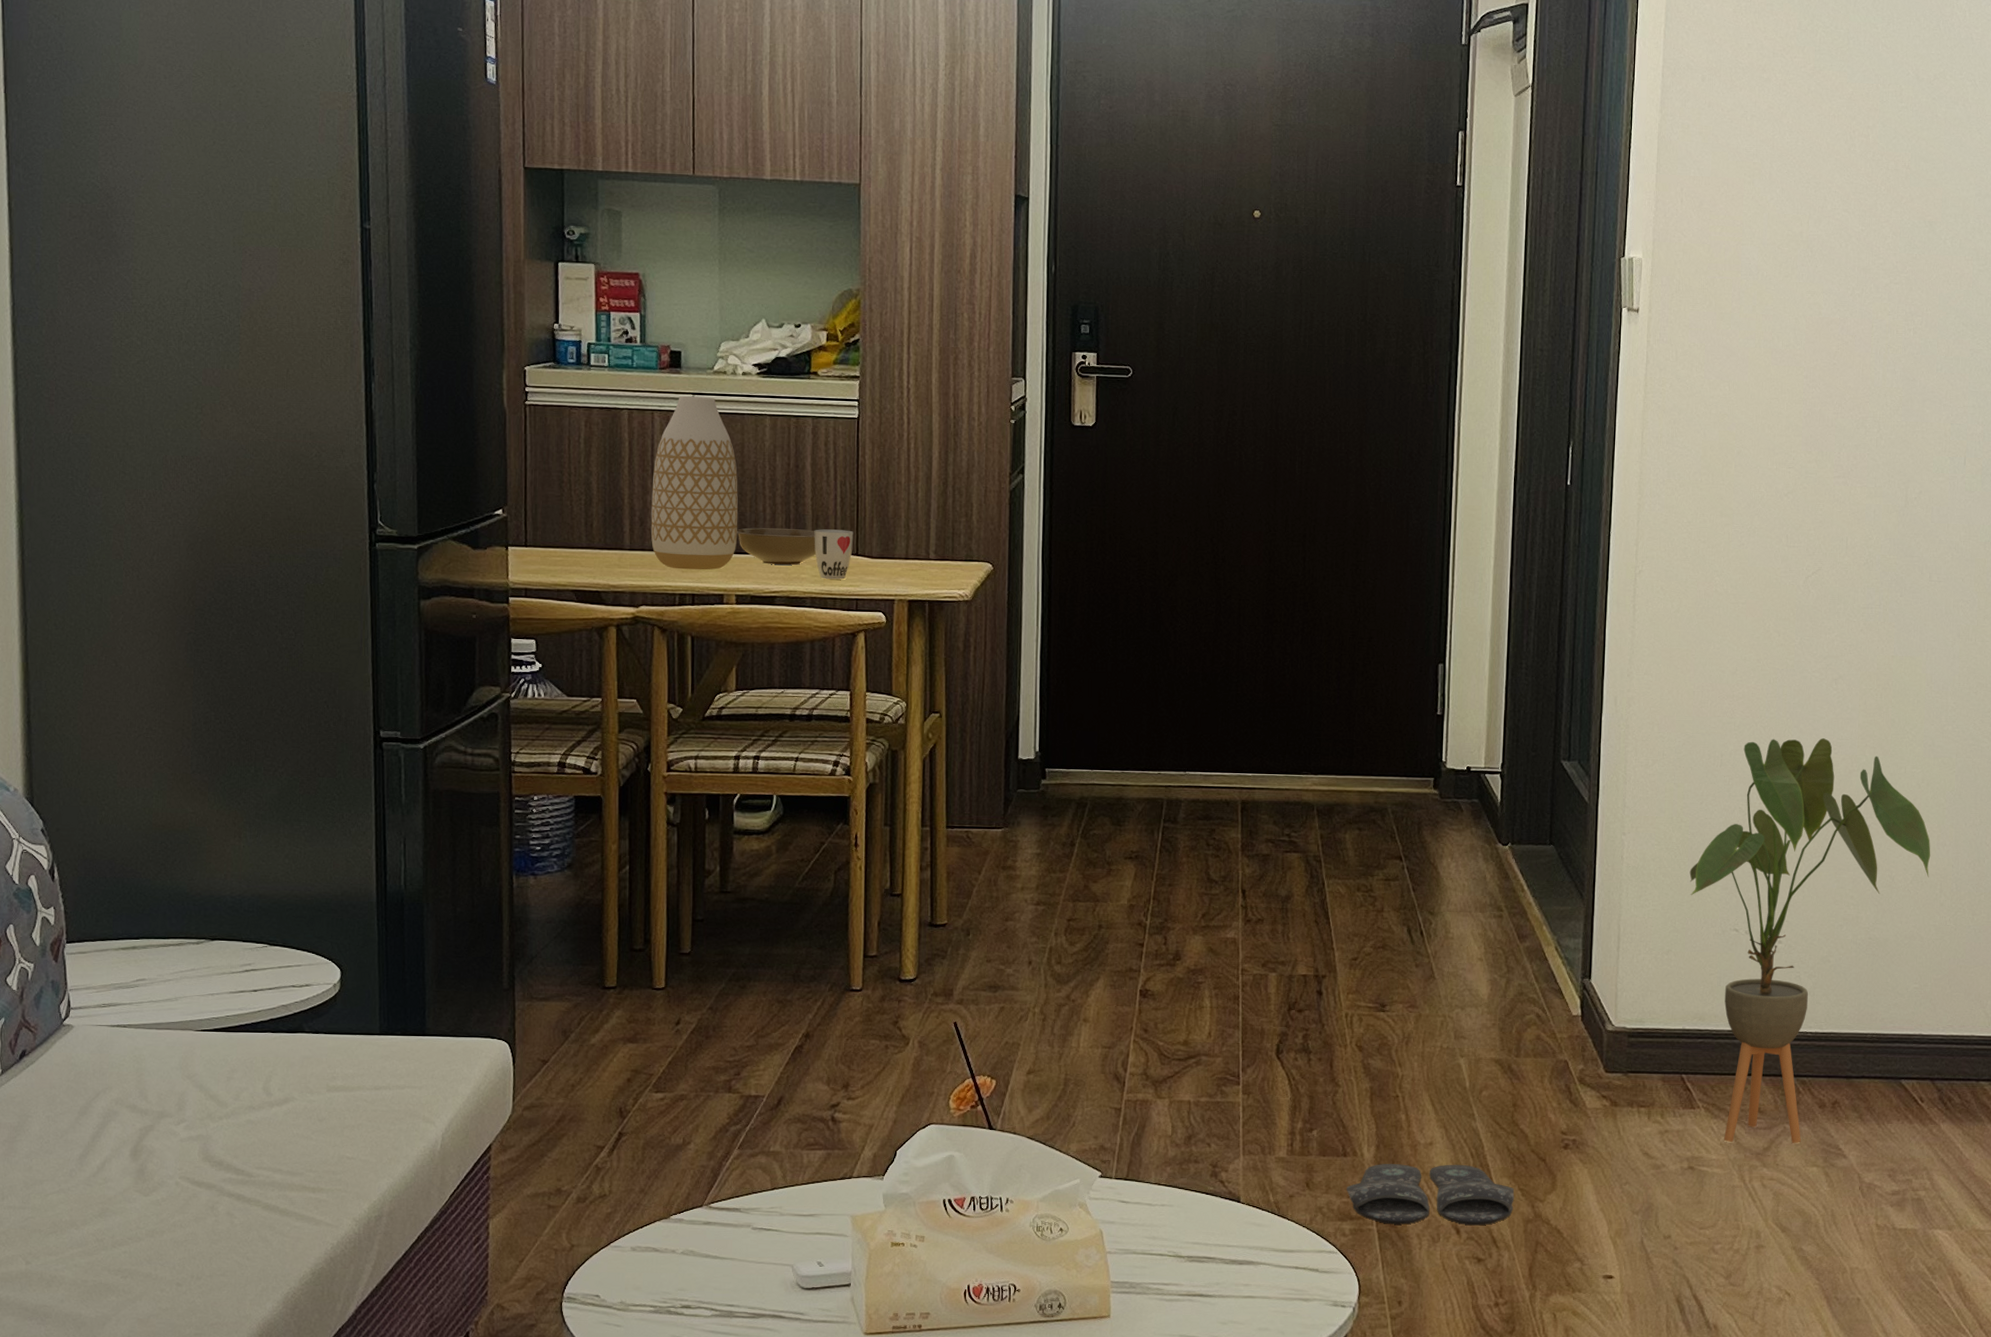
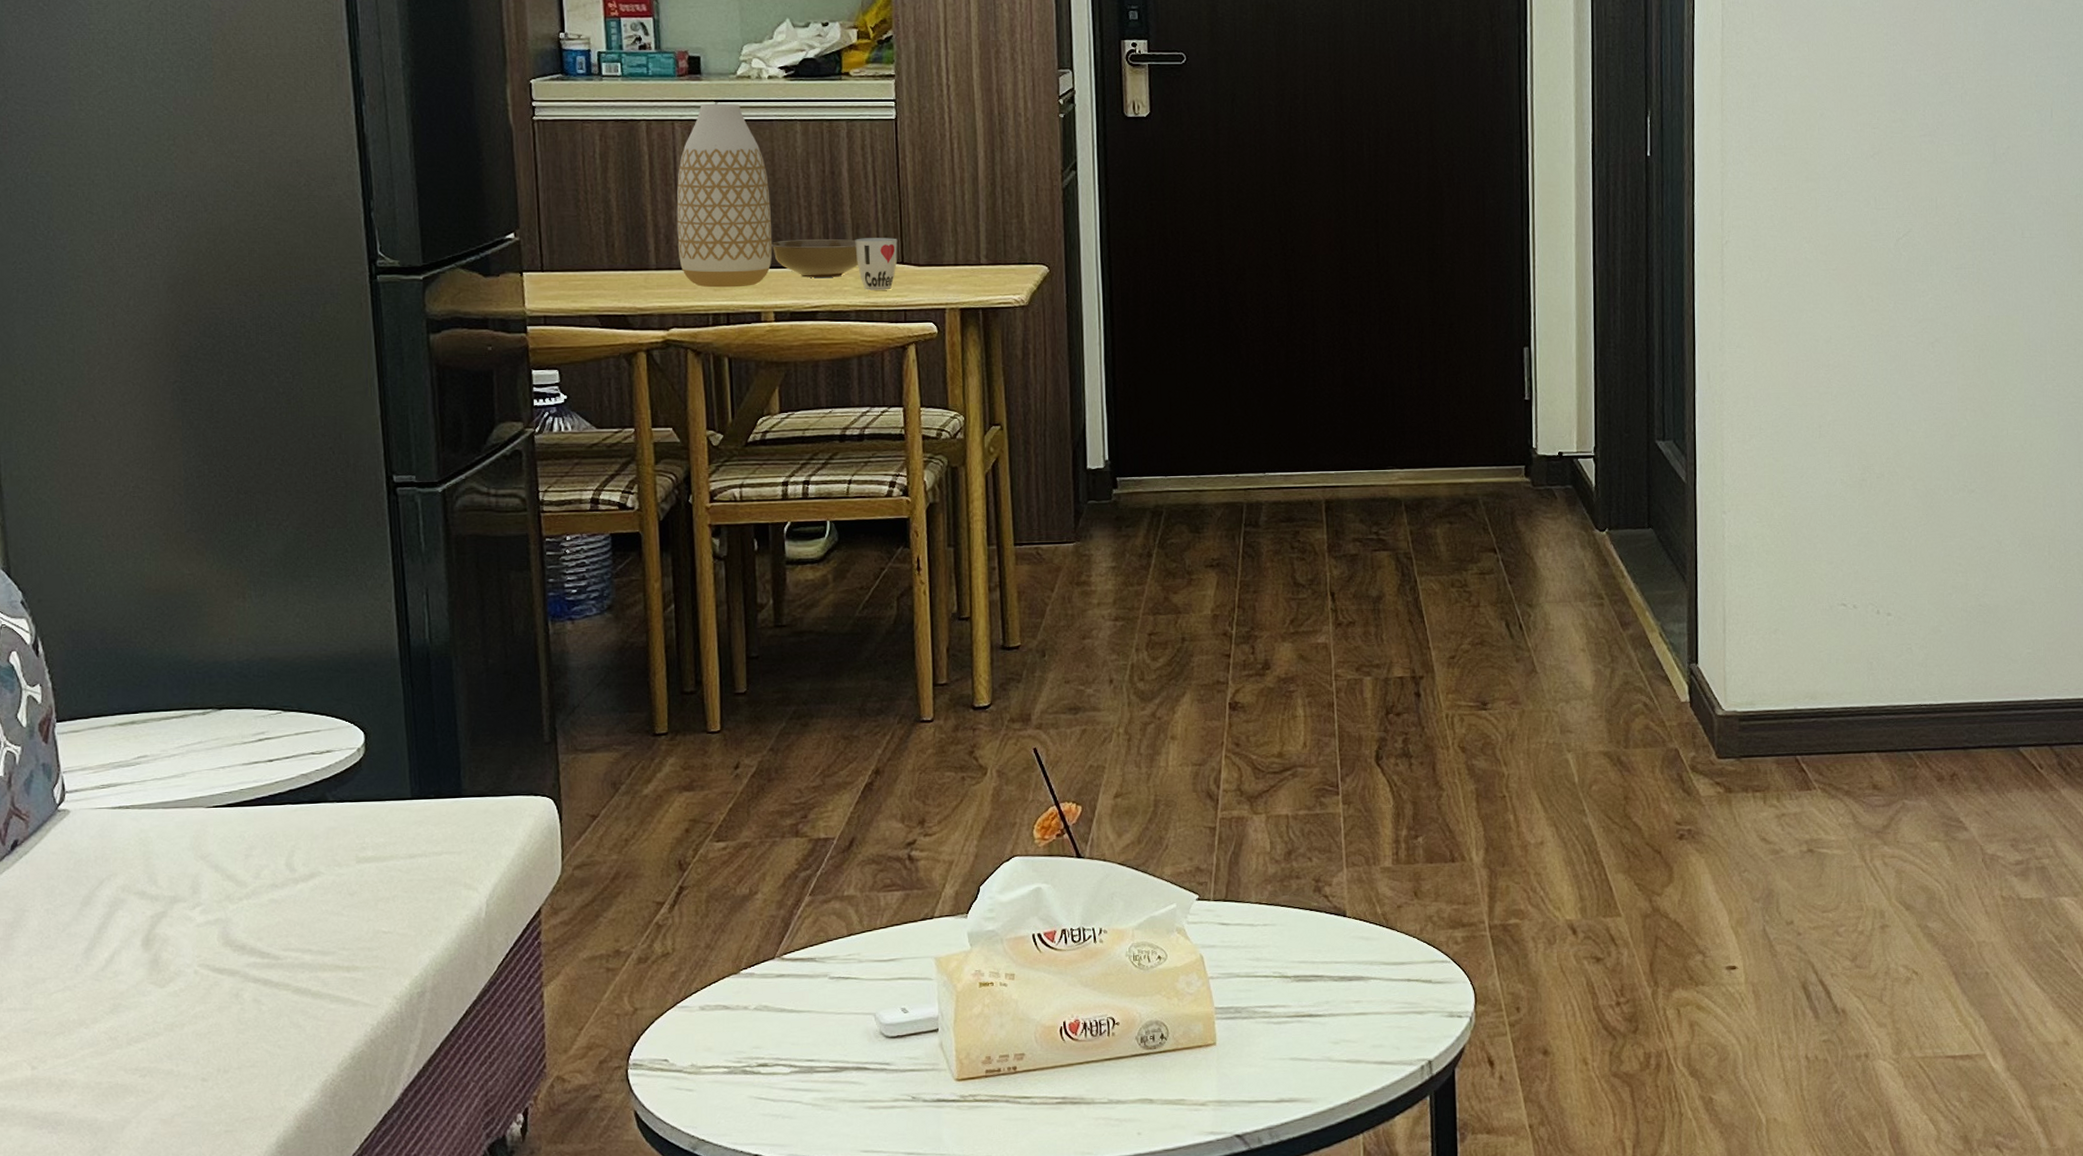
slippers: present [1346,1164,1515,1226] -> none [1455,862,1631,929]
house plant: present [1689,738,1931,1143] -> none [1793,404,2038,822]

